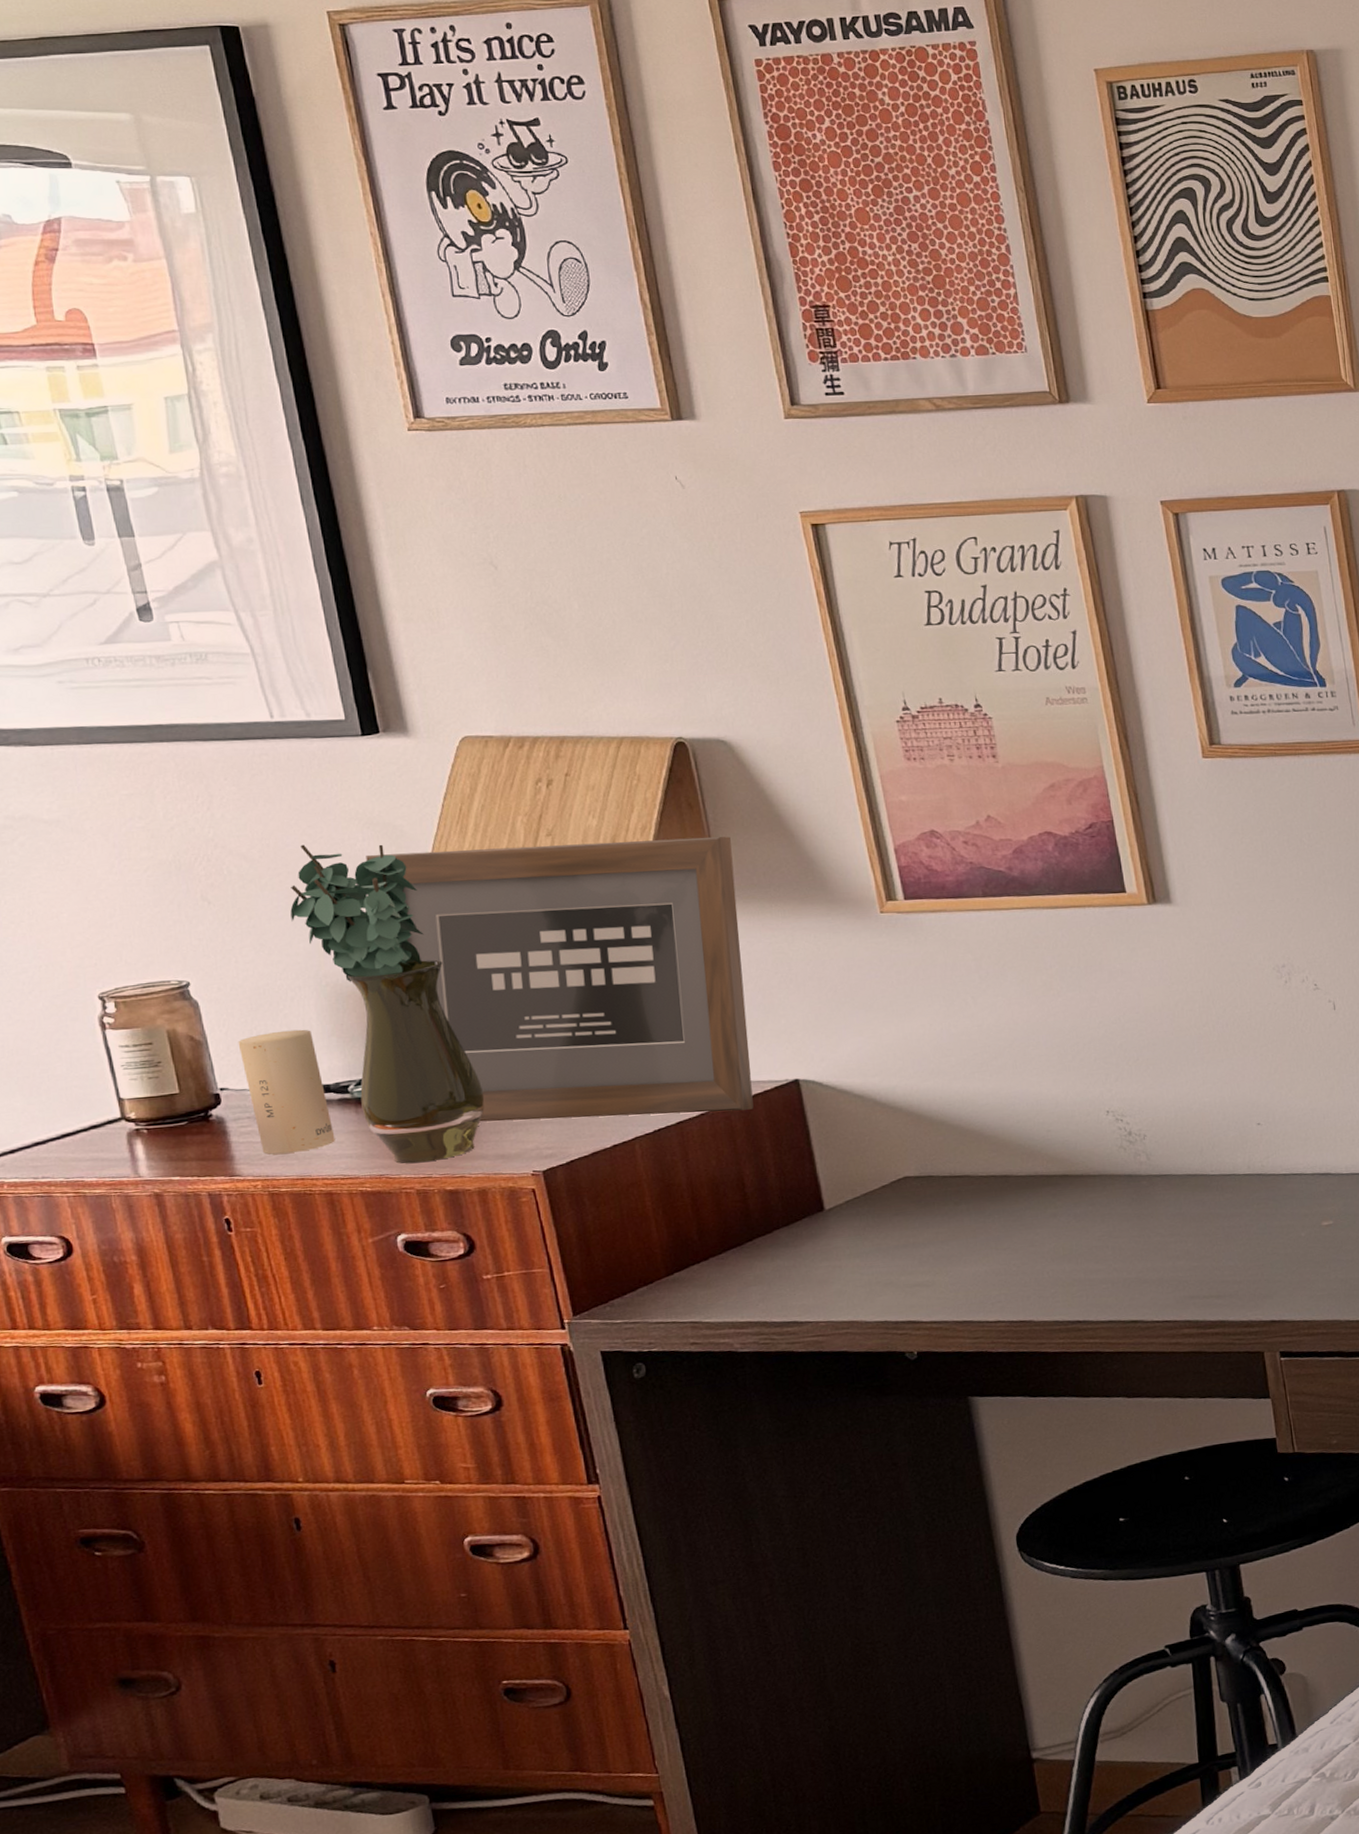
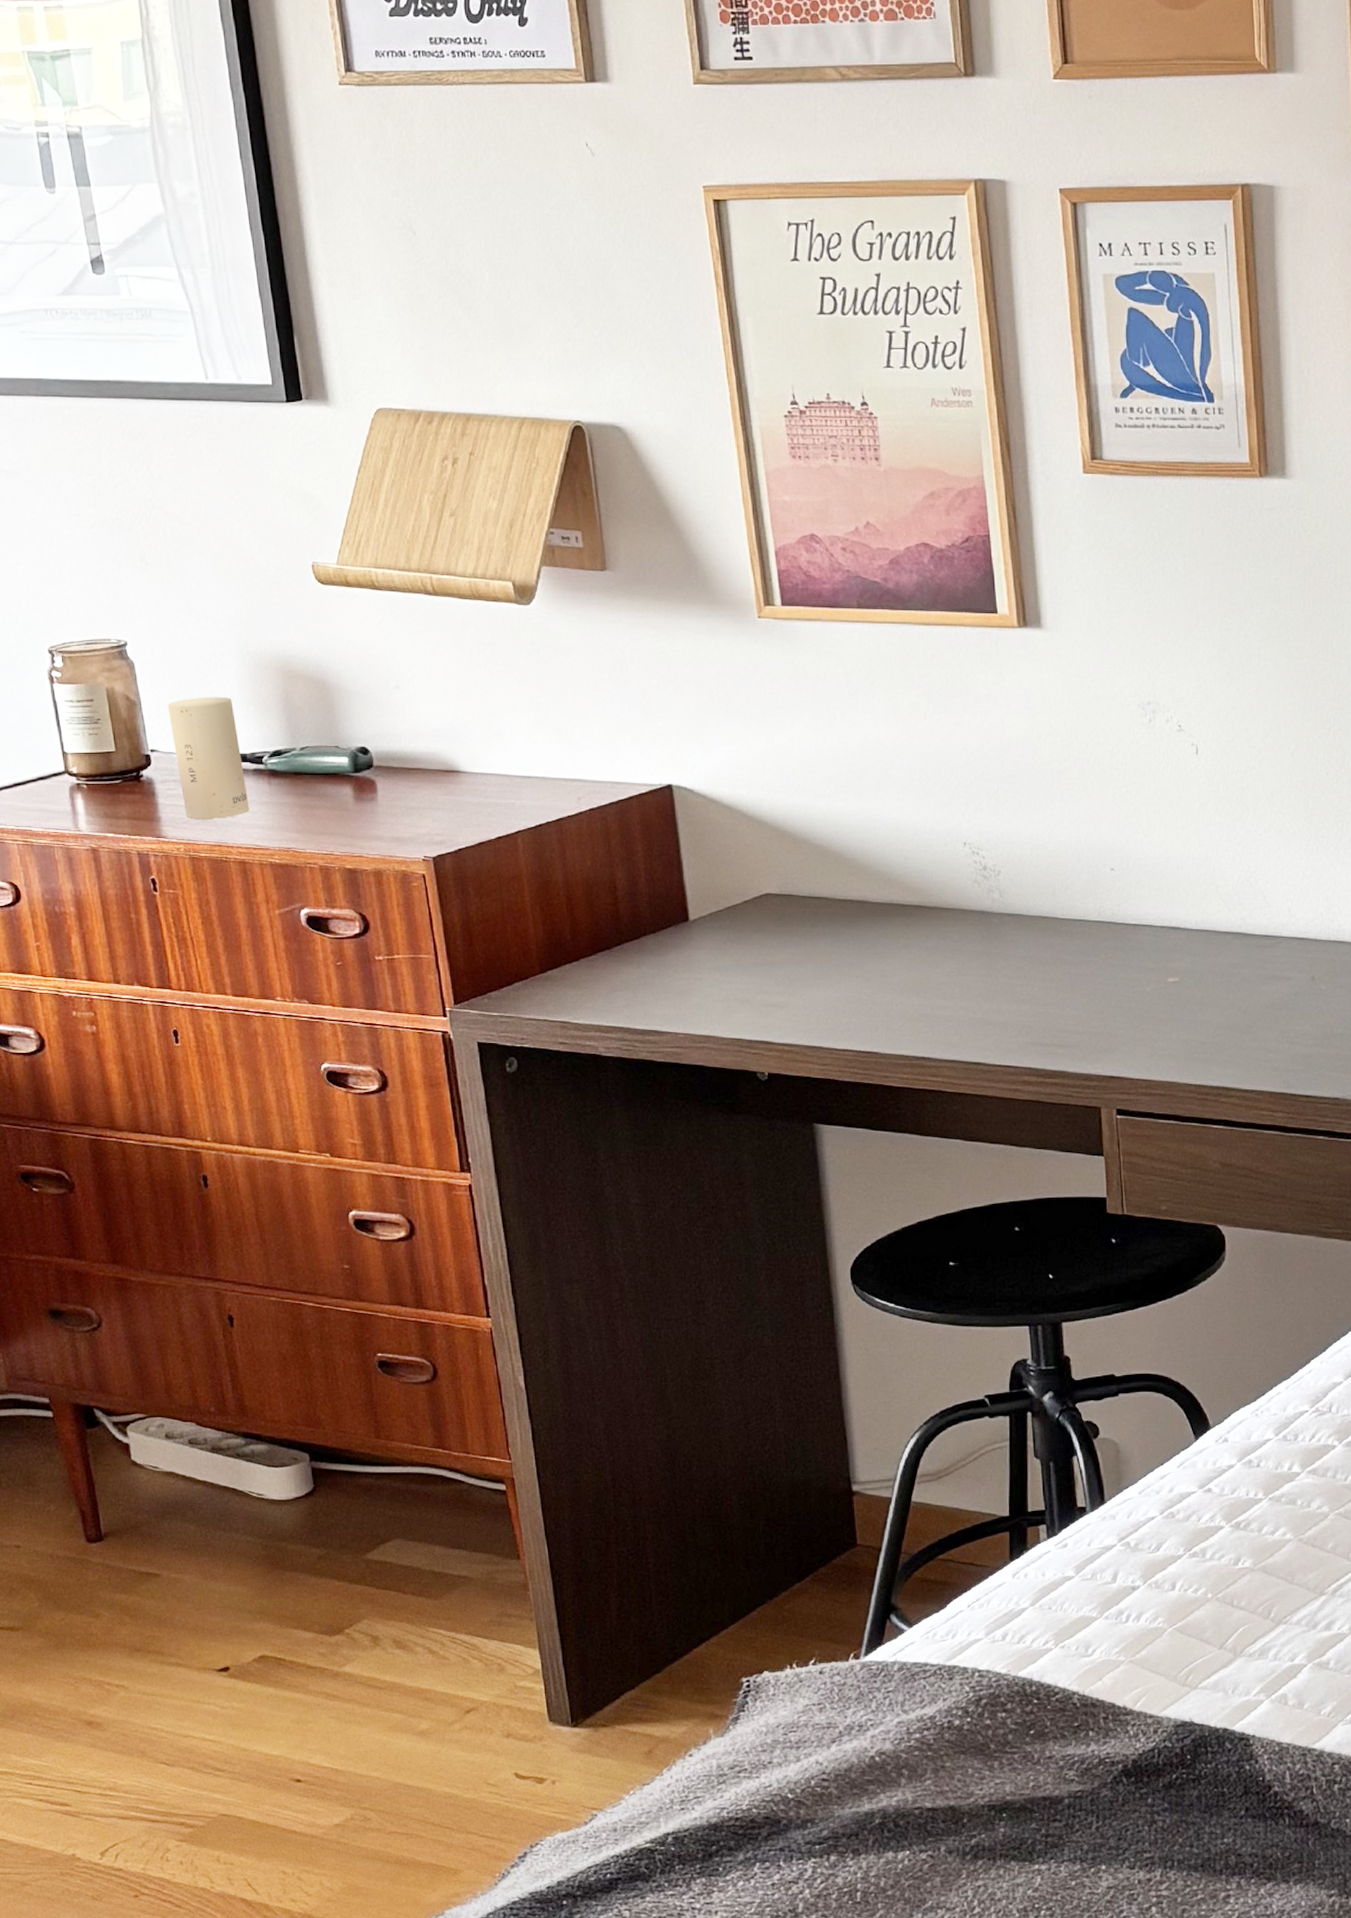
vase: present [290,844,485,1164] -> none [217,510,384,839]
picture frame: present [366,836,754,1122] -> none [286,524,628,812]

